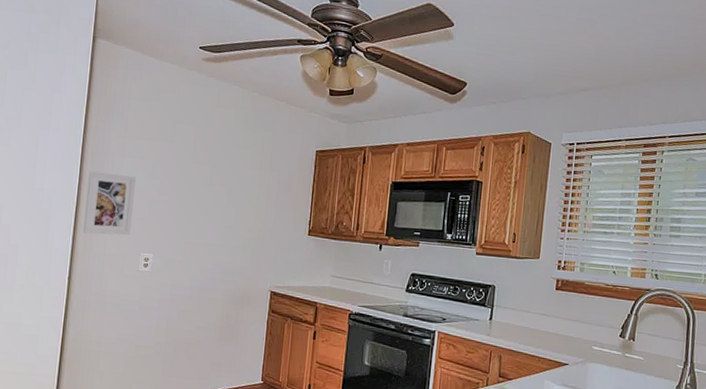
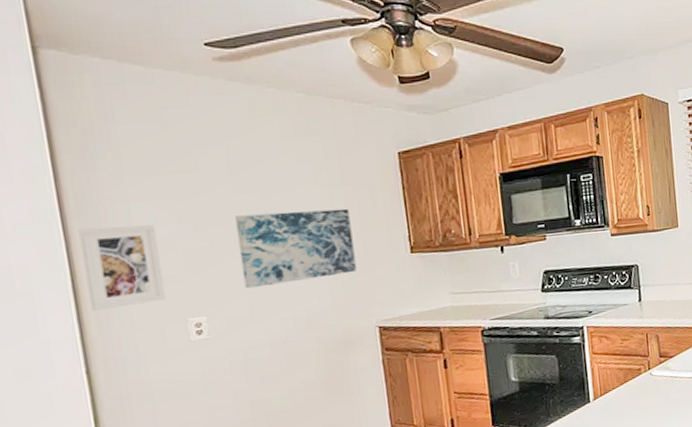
wall art: none [183,181,270,242] -> present [234,208,357,289]

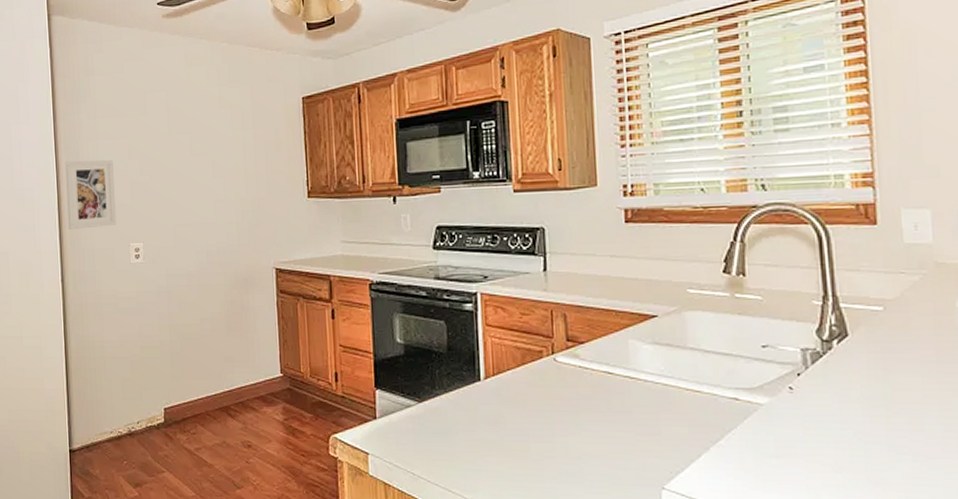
wall art: present [234,208,357,289] -> none [168,151,260,221]

